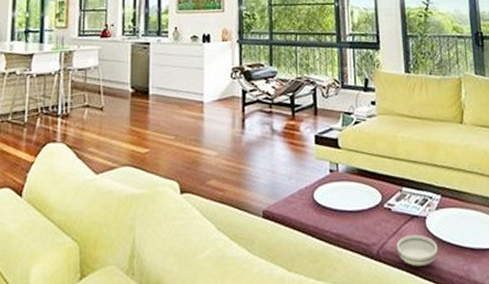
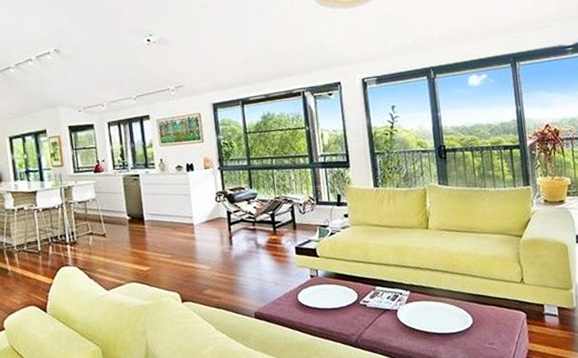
bowl: present [396,234,438,267] -> none [372,324,409,351]

